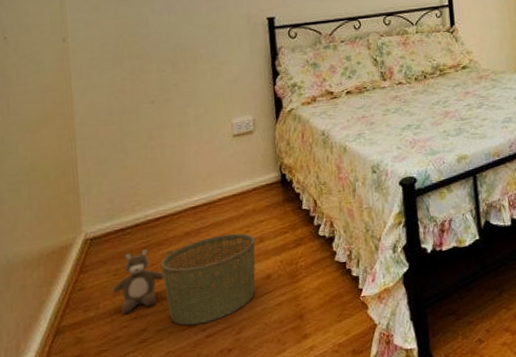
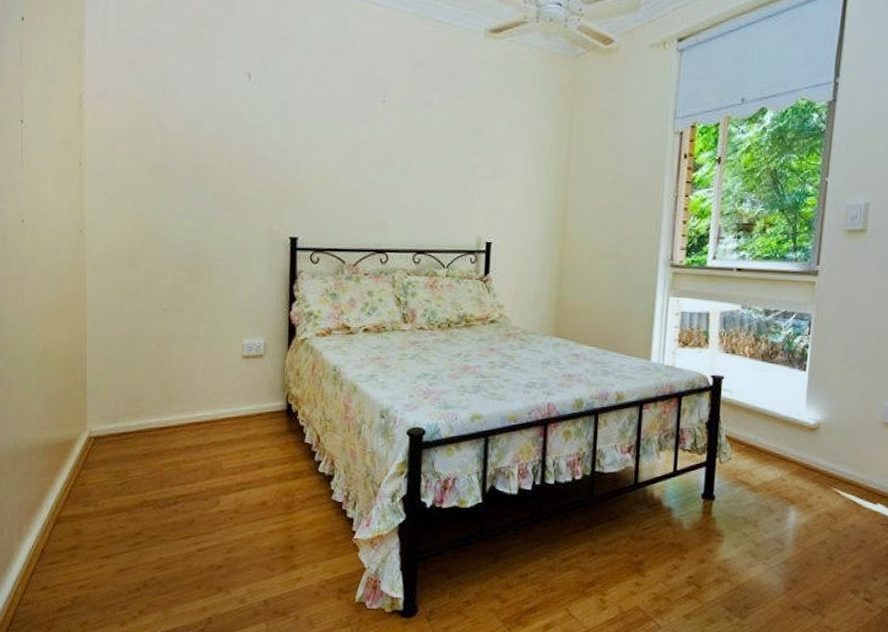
teddy bear: present [112,248,164,315] -> none [112,455,162,516]
basket: present [161,233,256,326] -> none [160,454,255,538]

